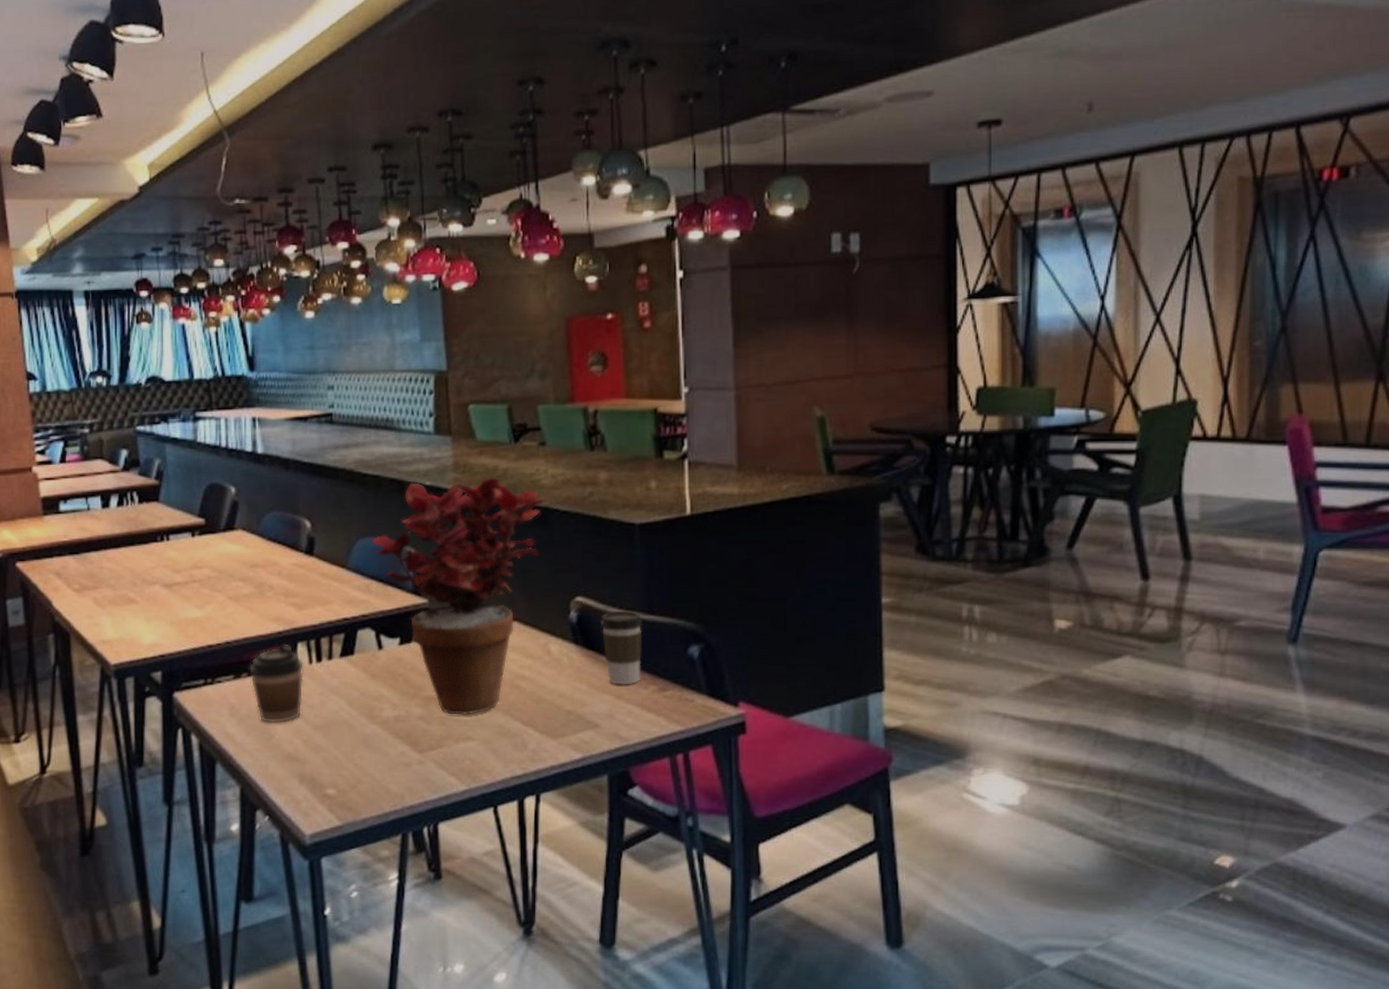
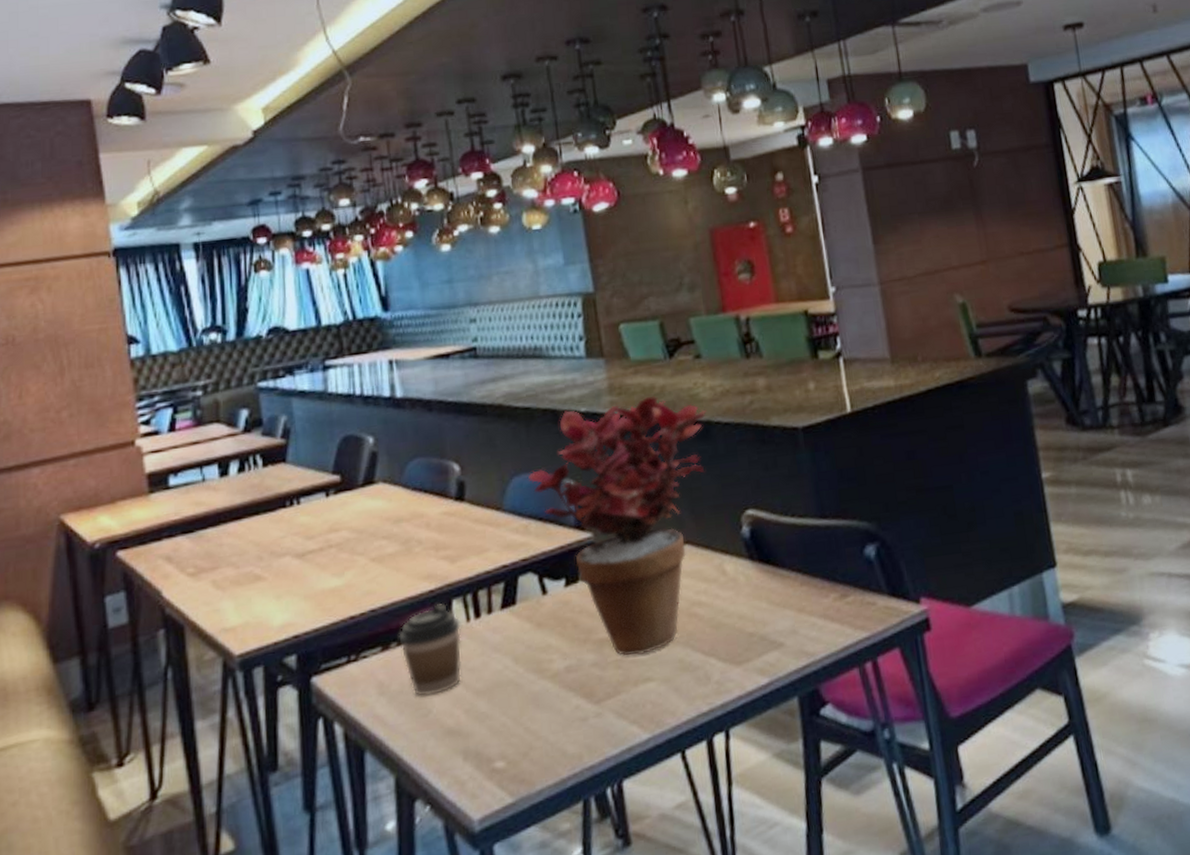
coffee cup: present [599,610,643,685] -> none [773,518,820,598]

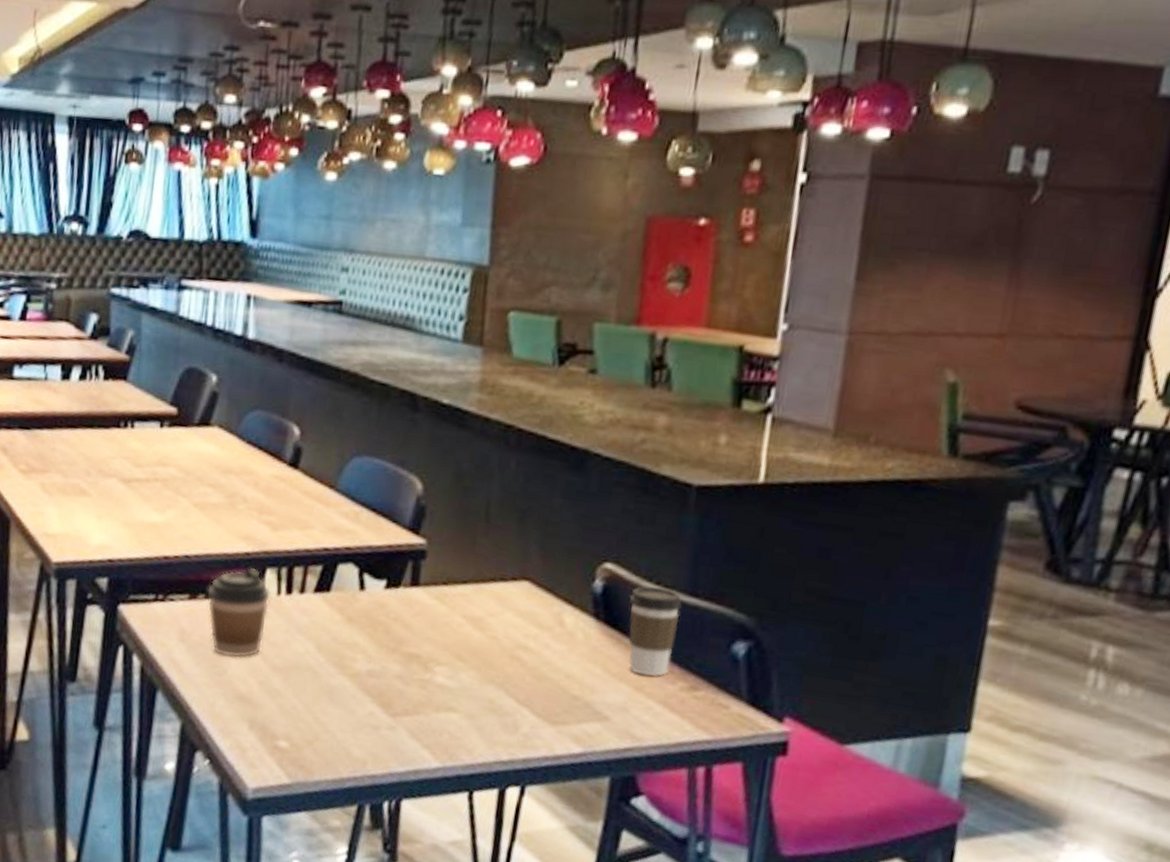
potted plant: present [528,395,707,656] -> none [370,397,587,683]
coffee cup: none [773,518,820,598] -> present [629,586,682,677]

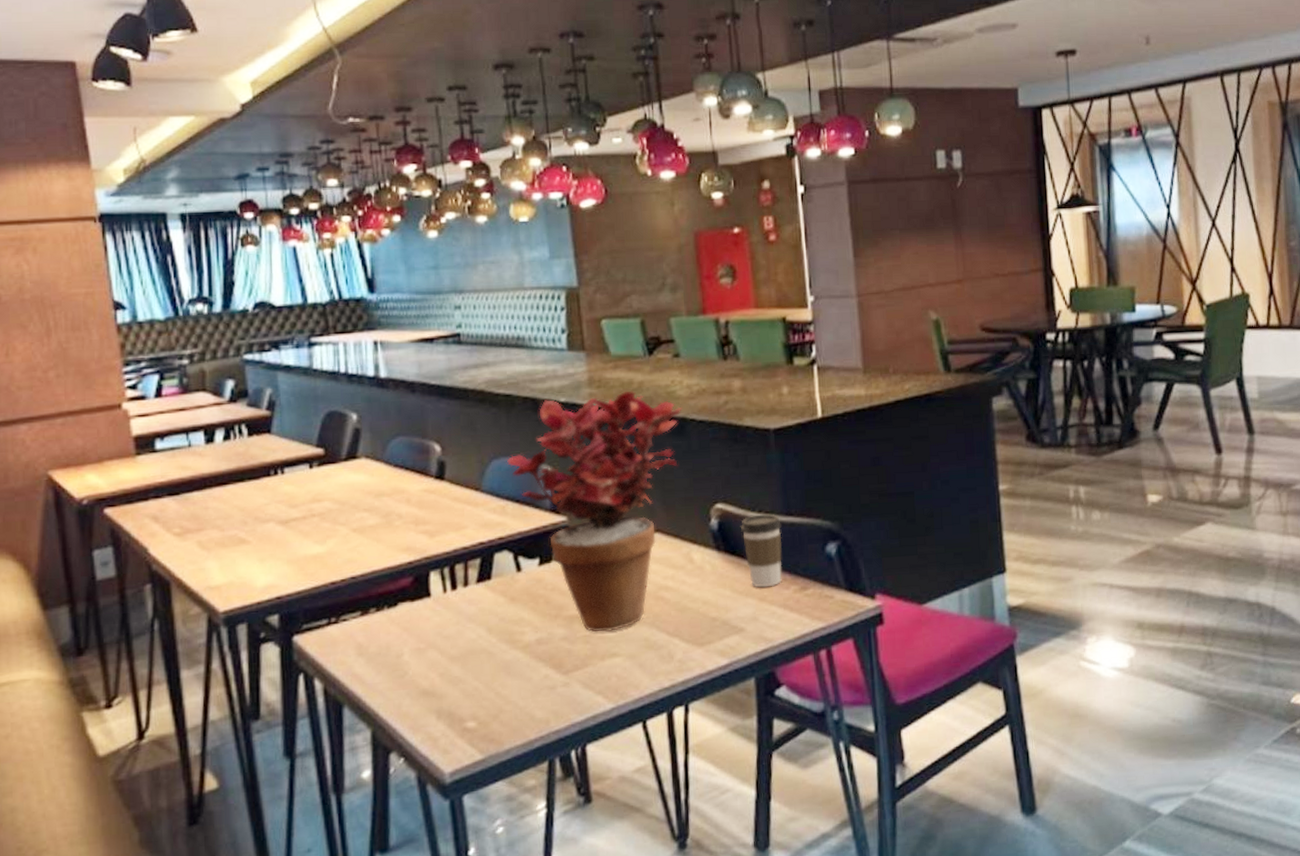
coffee cup: present [206,567,272,659] -> none [376,574,438,660]
potted plant: none [370,397,587,683] -> present [507,390,682,632]

